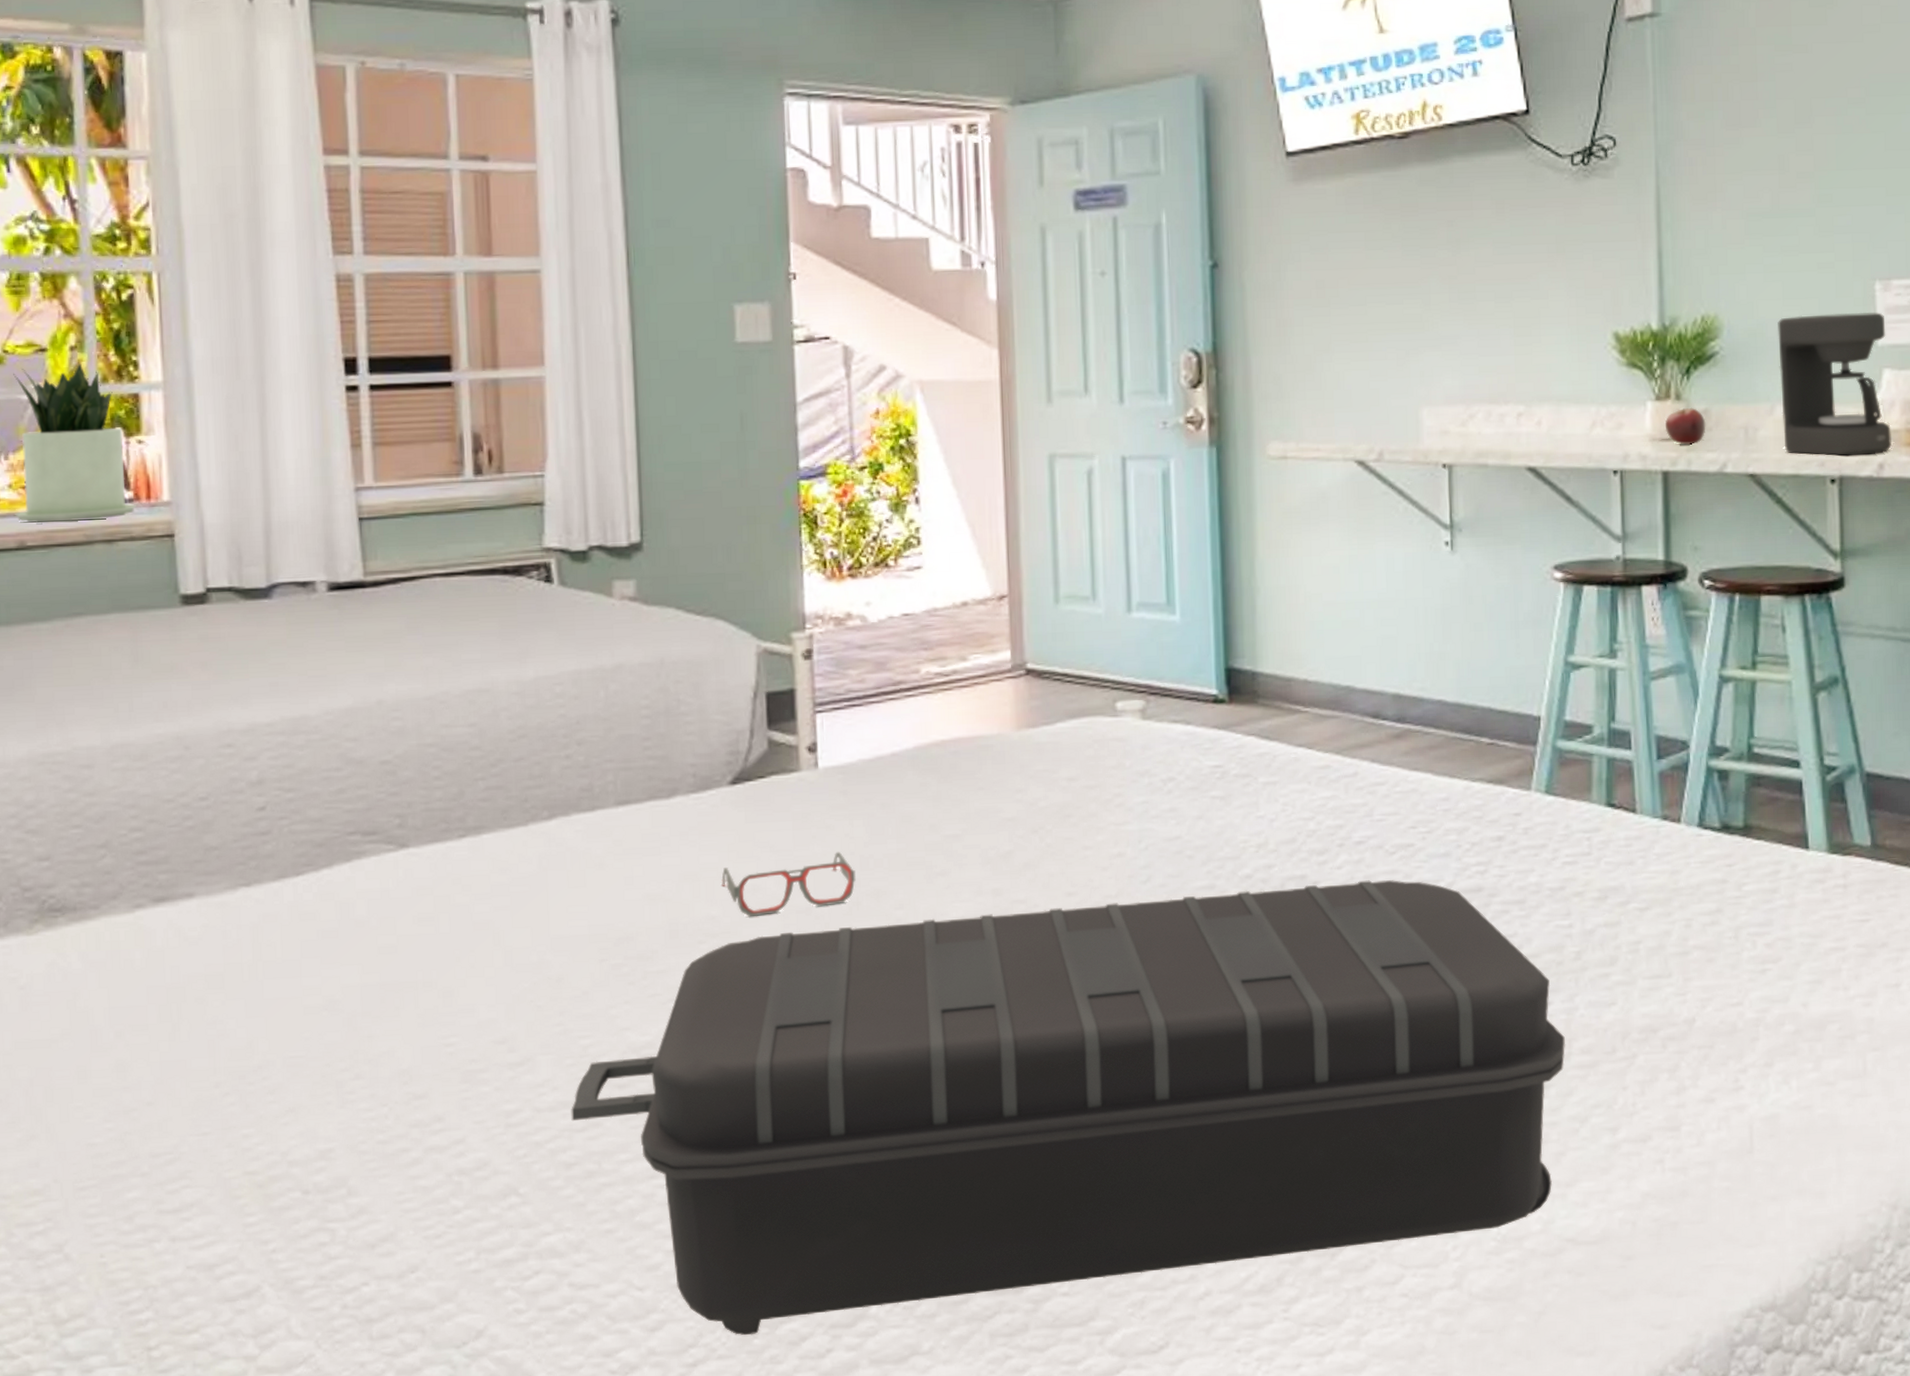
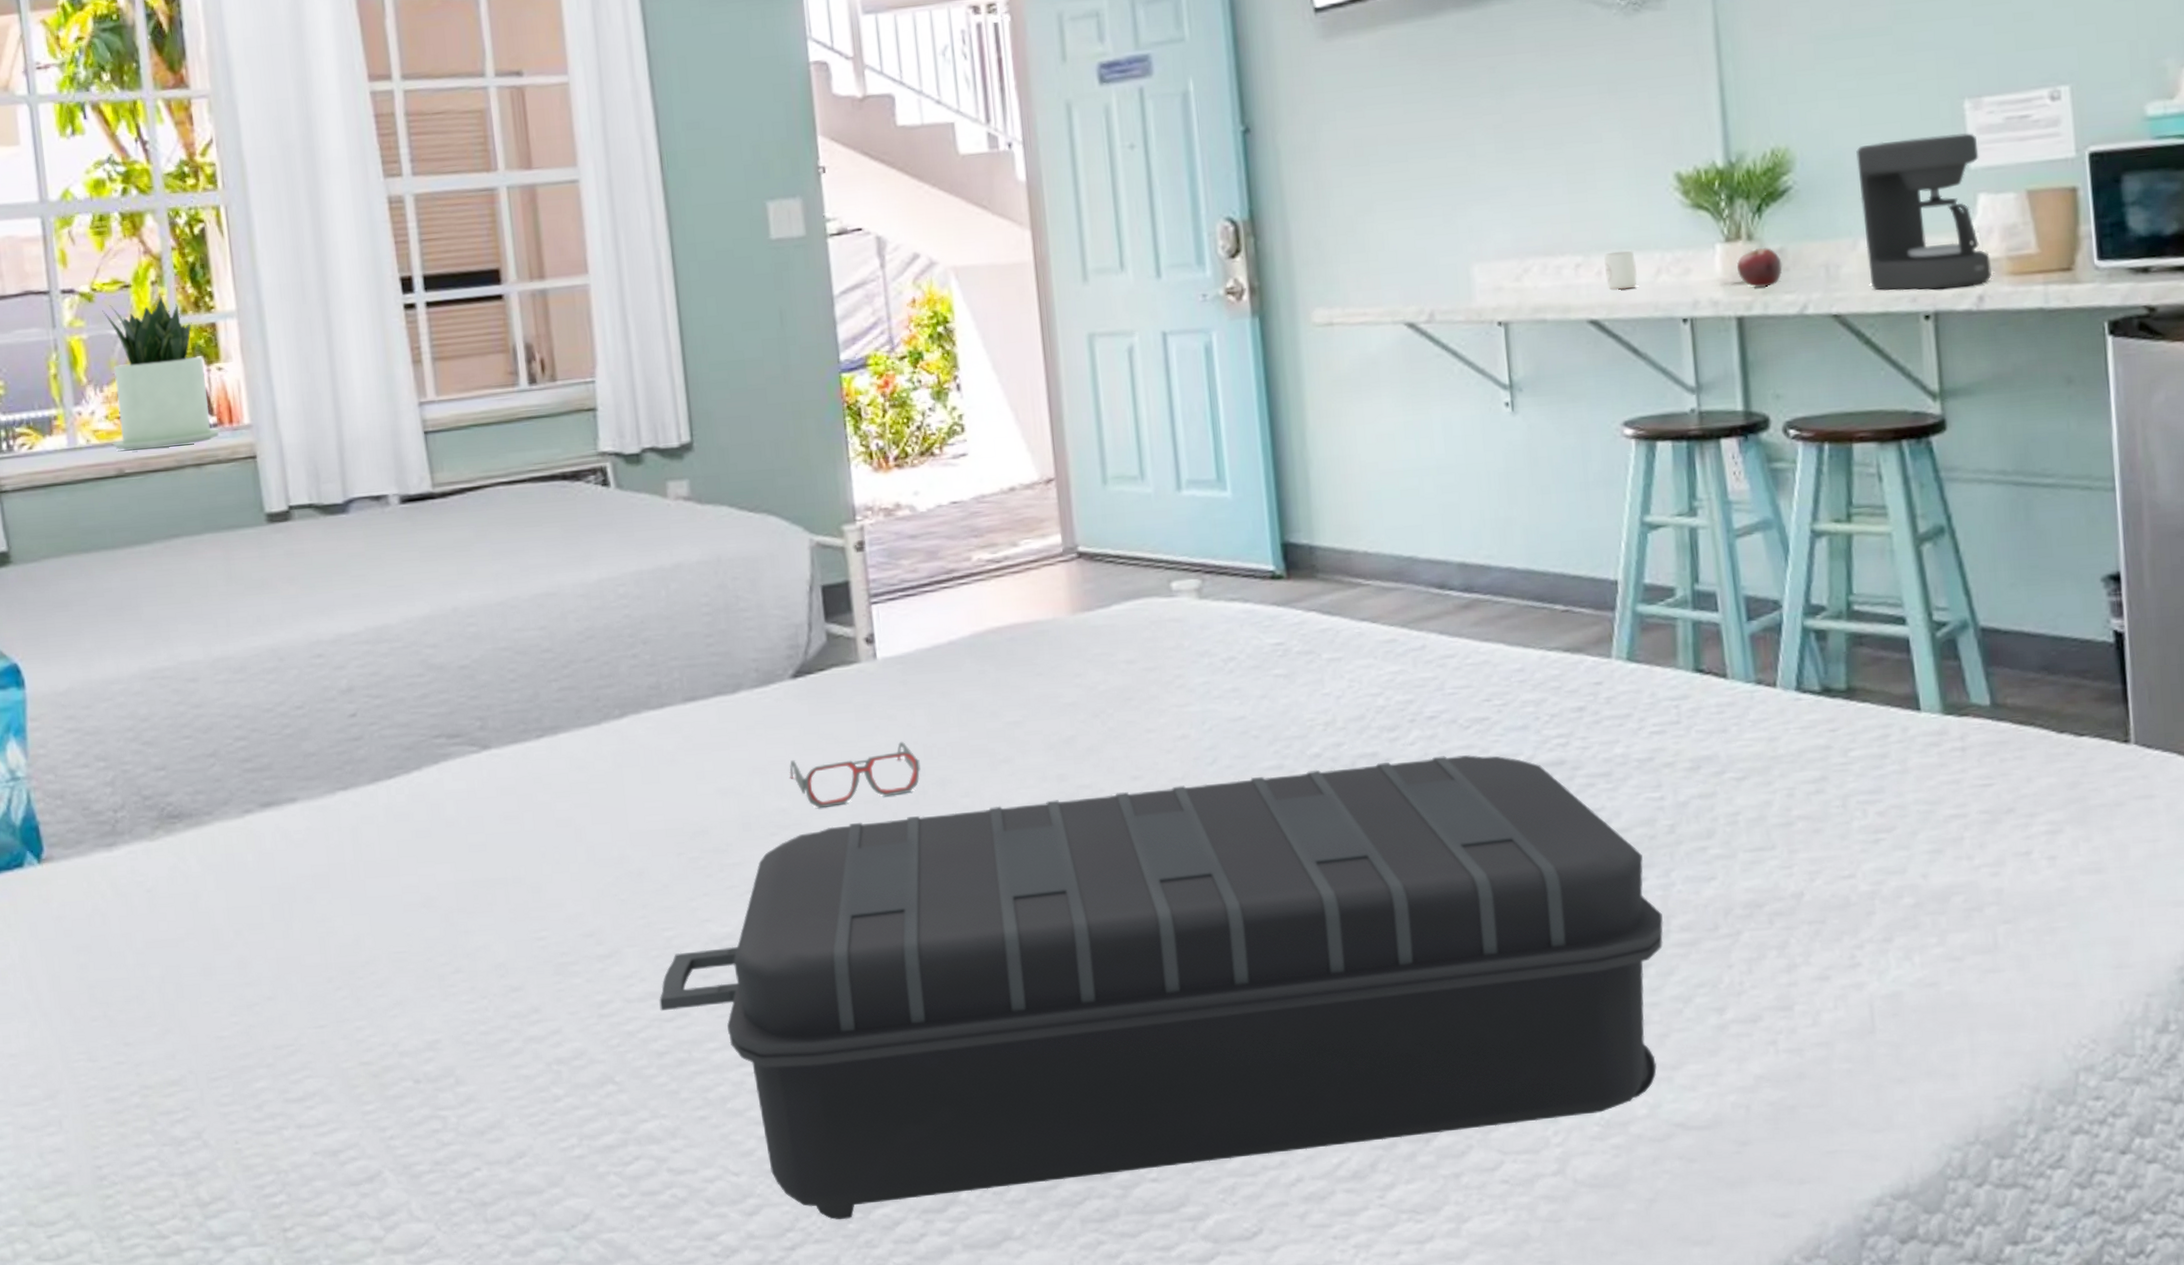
mug: none [1544,403,1574,441] -> present [1604,250,1637,291]

